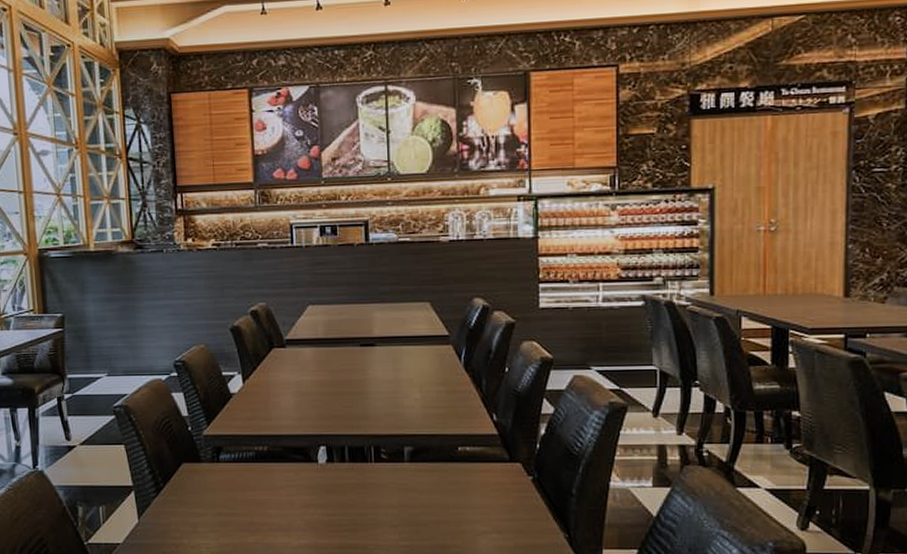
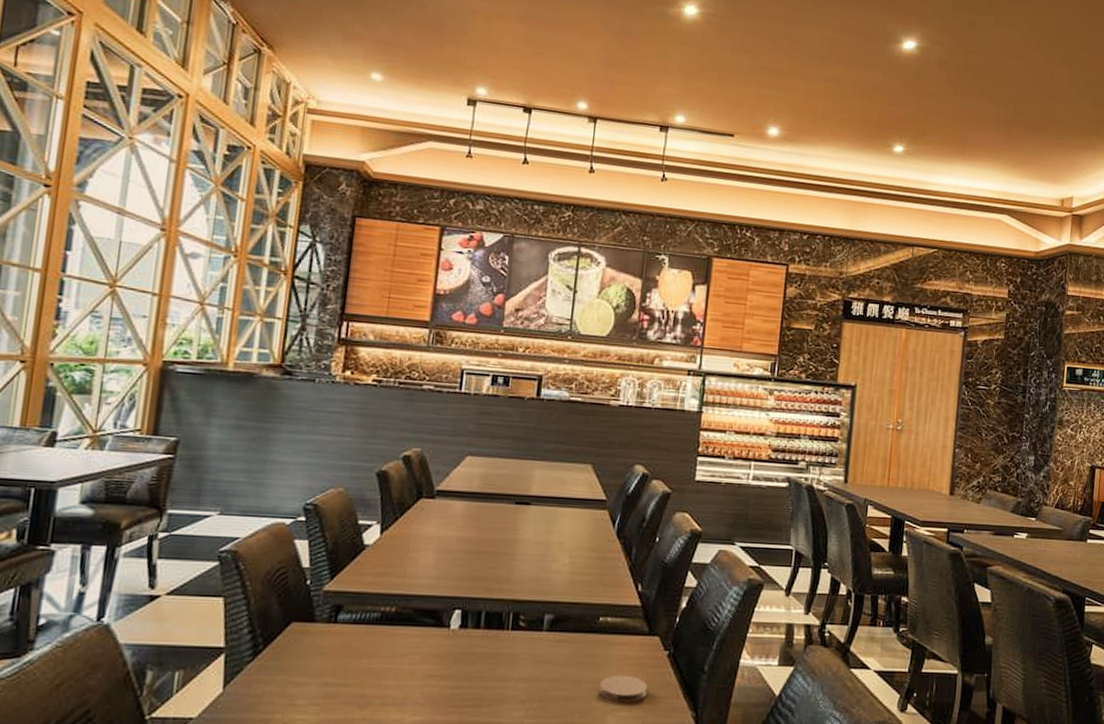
coaster: none [466,500,515,526] -> present [599,675,648,703]

